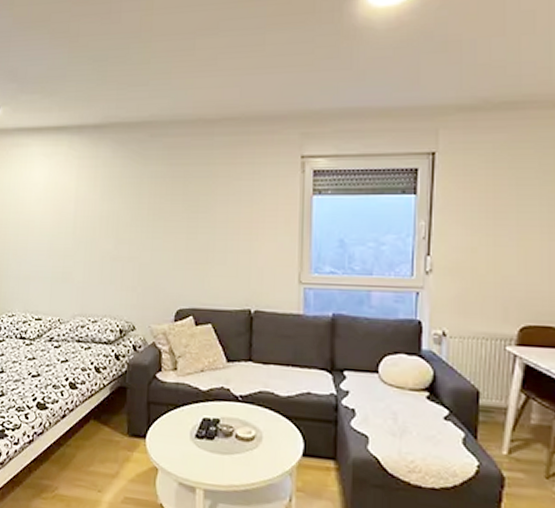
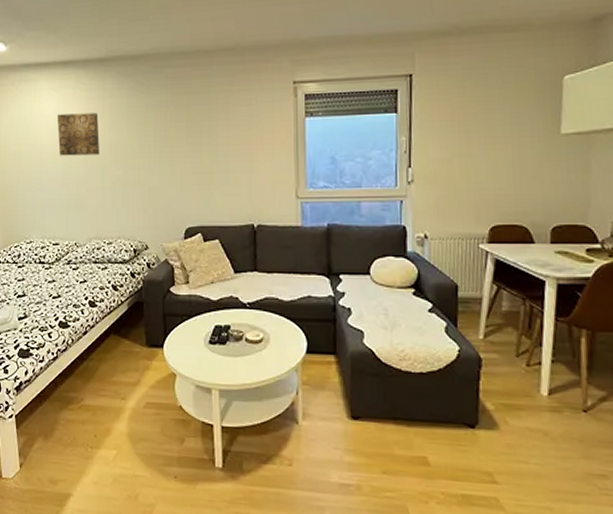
wall art: none [47,182,90,227] -> present [57,113,100,156]

